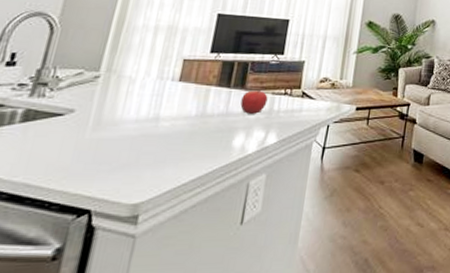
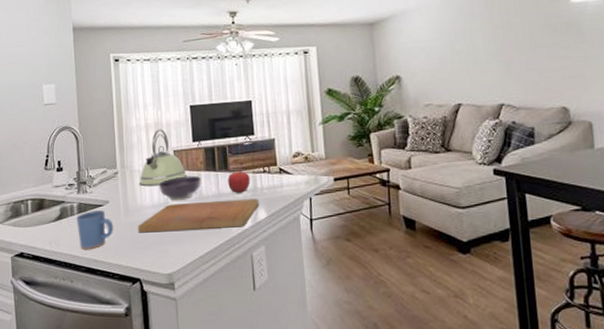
mug: none [8,120,73,170] -> present [77,210,114,249]
cutting board: none [106,120,272,153] -> present [138,198,260,233]
kettle: none [126,33,193,96] -> present [139,129,186,186]
bowl: none [151,89,210,116] -> present [158,175,201,200]

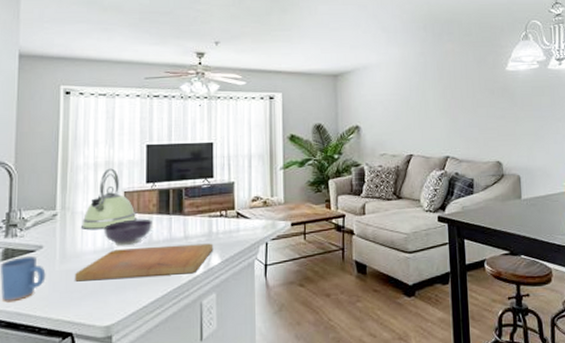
fruit: present [228,170,250,193] -> none [182,213,206,238]

